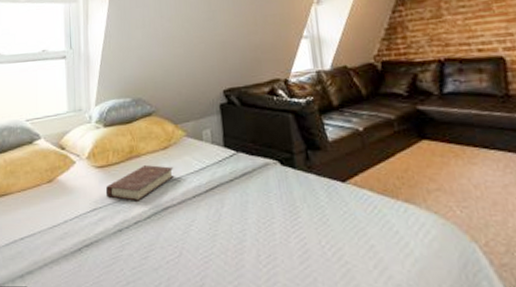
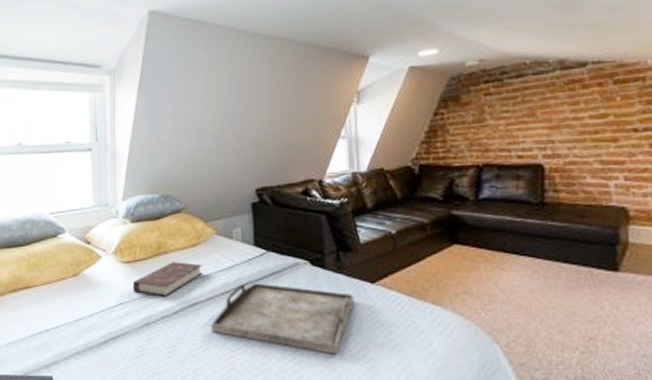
serving tray: none [184,184,327,258] -> present [211,283,355,355]

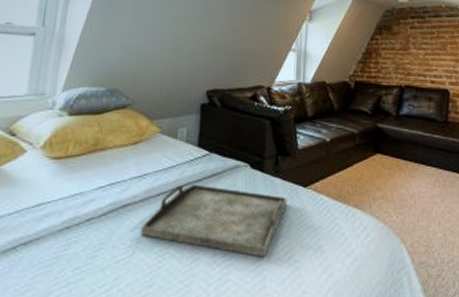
book: present [132,262,203,297] -> none [57,160,141,197]

